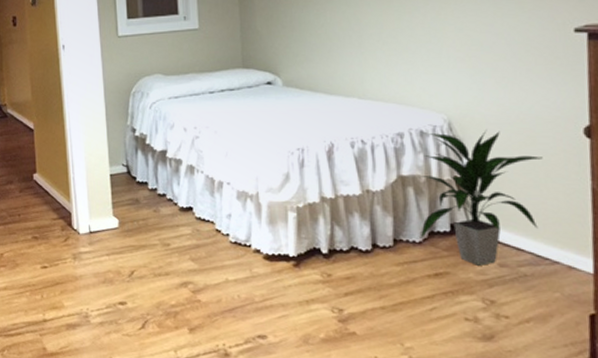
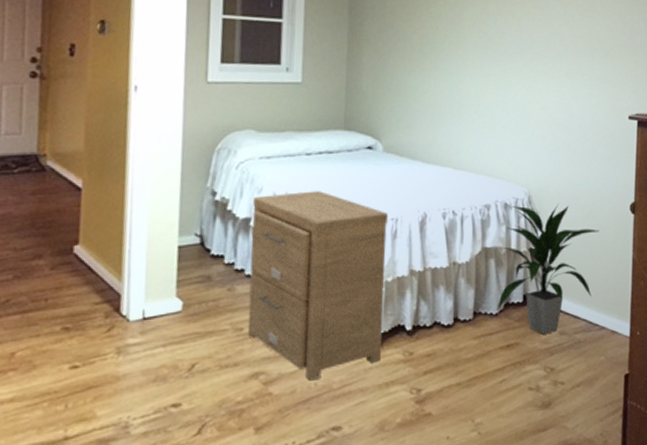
side table: none [167,125,299,293] -> present [247,191,389,381]

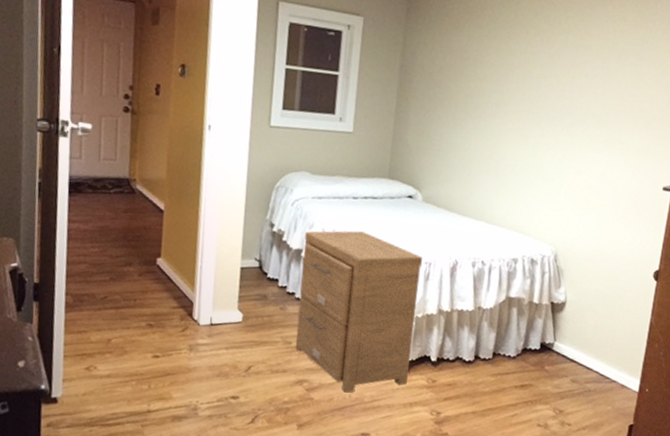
indoor plant: present [496,204,599,335] -> none [514,262,620,381]

